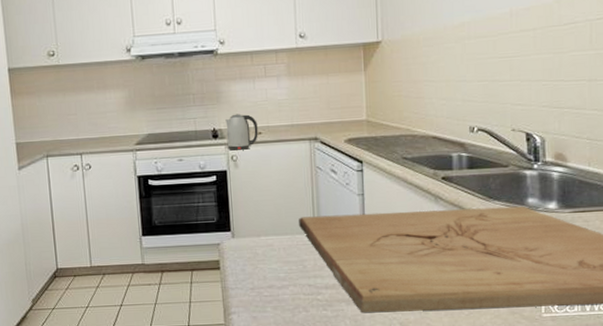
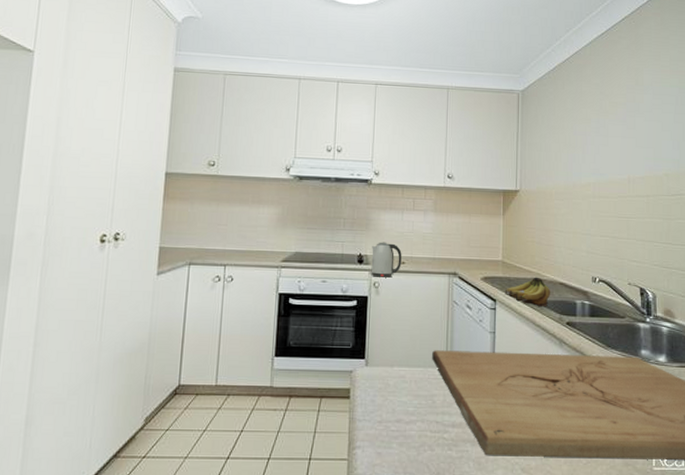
fruit: none [371,133,423,165] -> present [504,277,551,307]

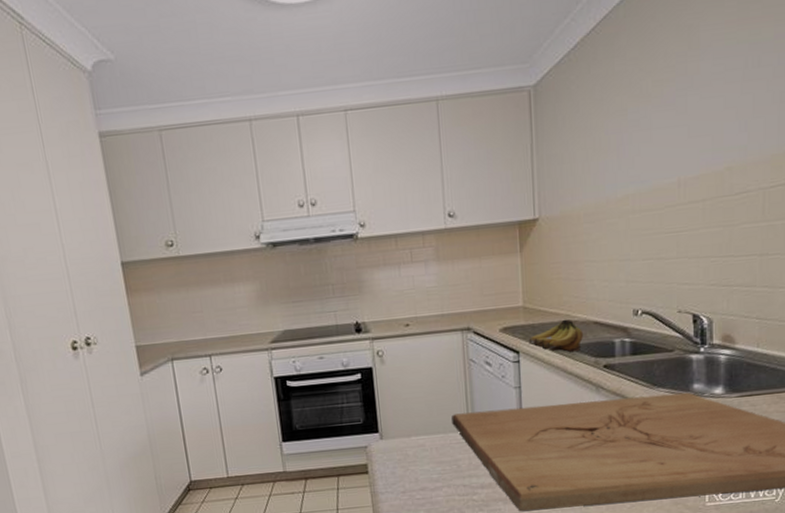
kettle: present [371,242,402,278] -> none [369,304,406,345]

